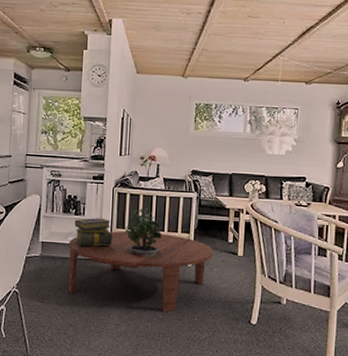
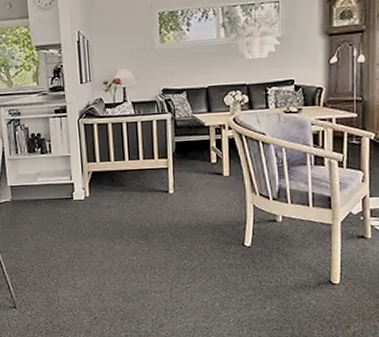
coffee table: present [67,231,214,312] -> none [38,162,196,243]
stack of books: present [74,218,113,247] -> none [41,153,85,186]
potted plant: present [124,208,163,259] -> none [95,137,138,191]

